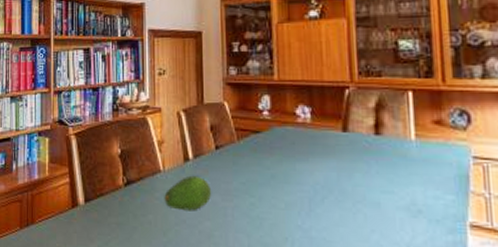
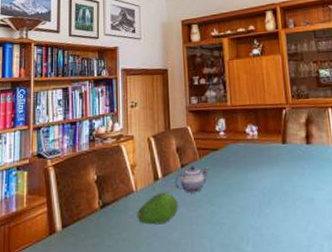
teapot: none [207,148,249,180] -> present [174,165,210,193]

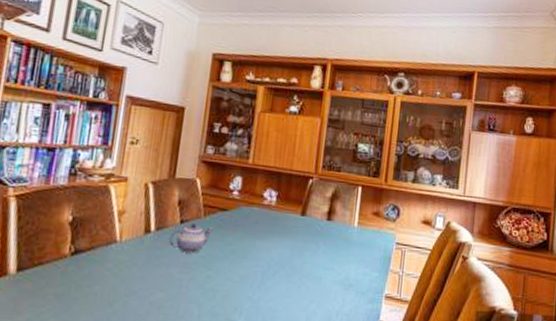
fruit: present [137,192,179,225] -> none [116,247,170,283]

